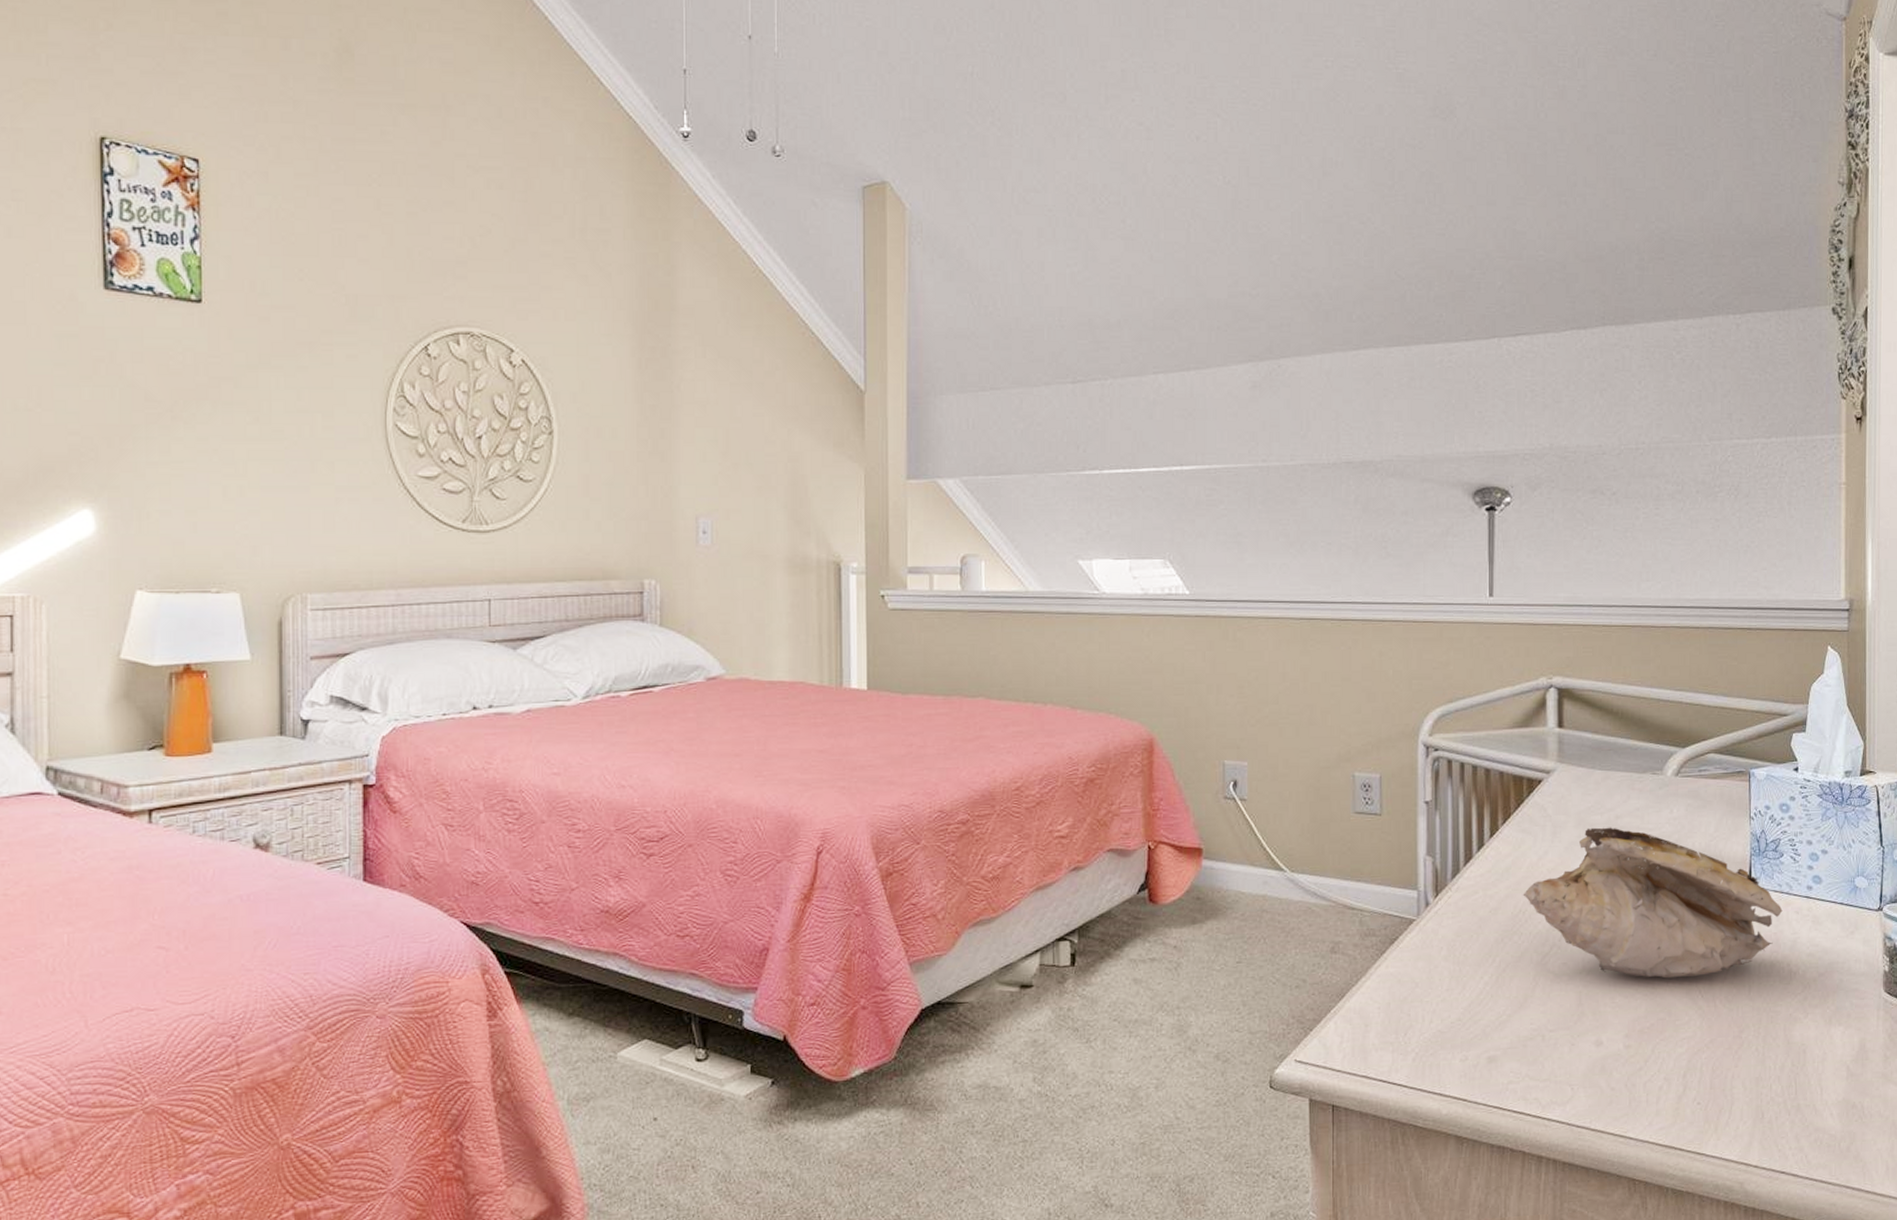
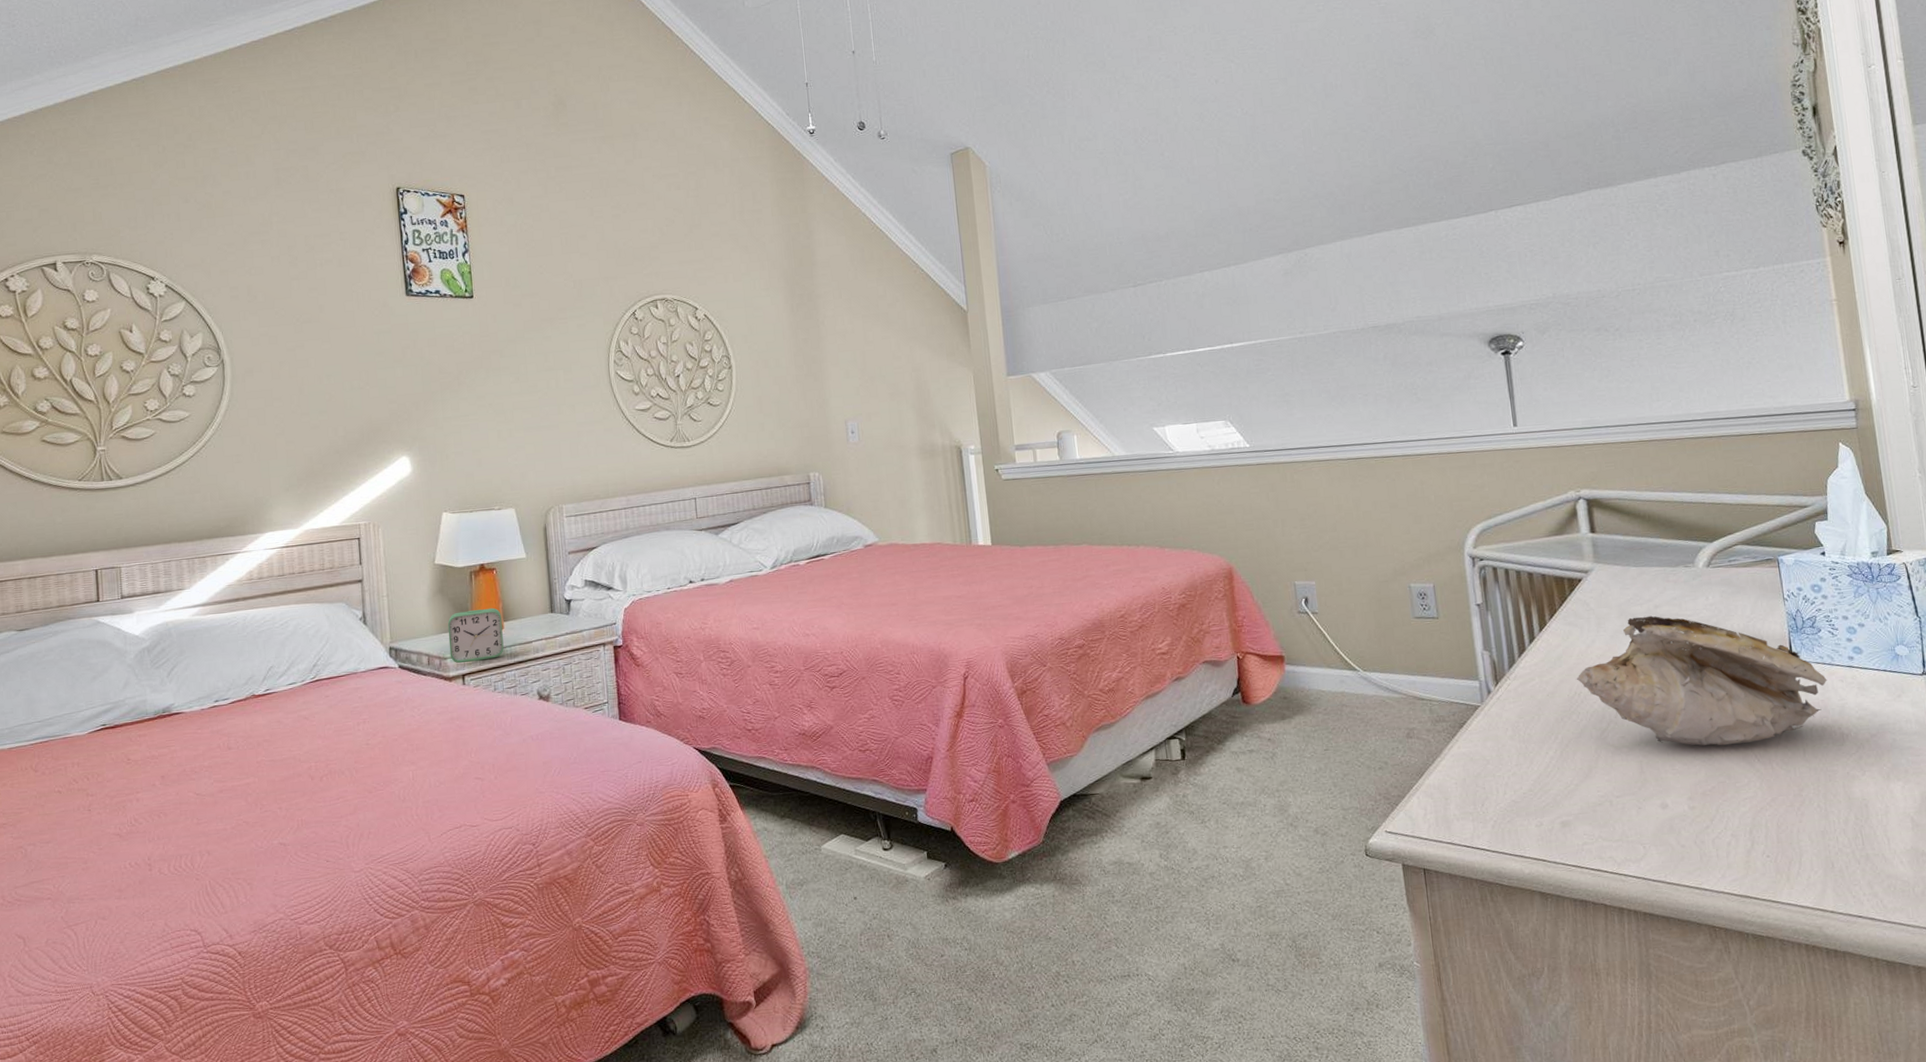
alarm clock: none [132,723,210,793] -> present [447,607,504,663]

